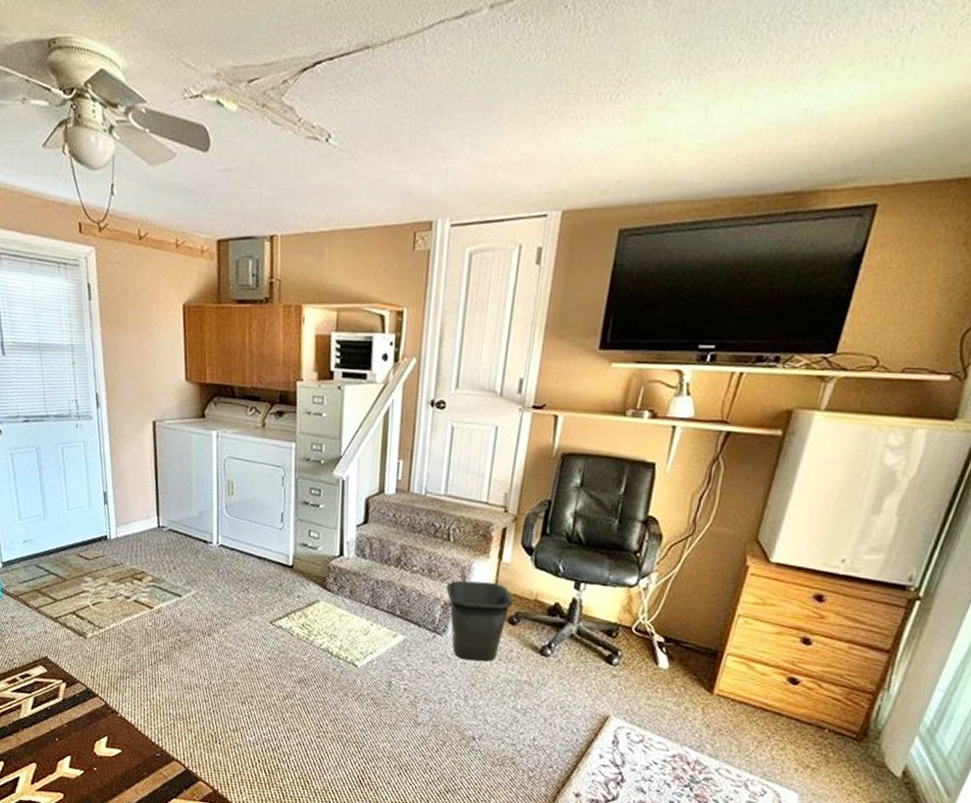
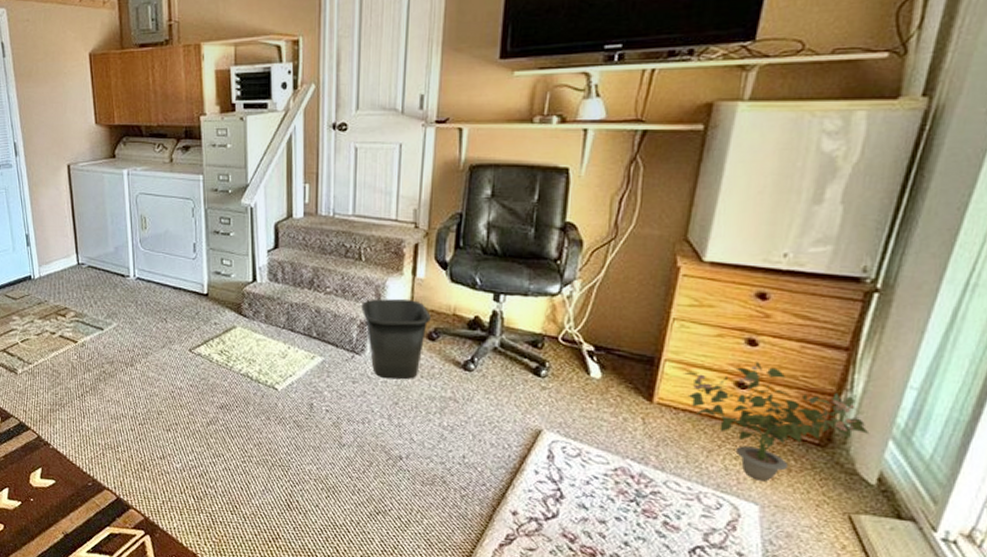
potted plant: none [743,660,900,771] -> present [684,362,870,482]

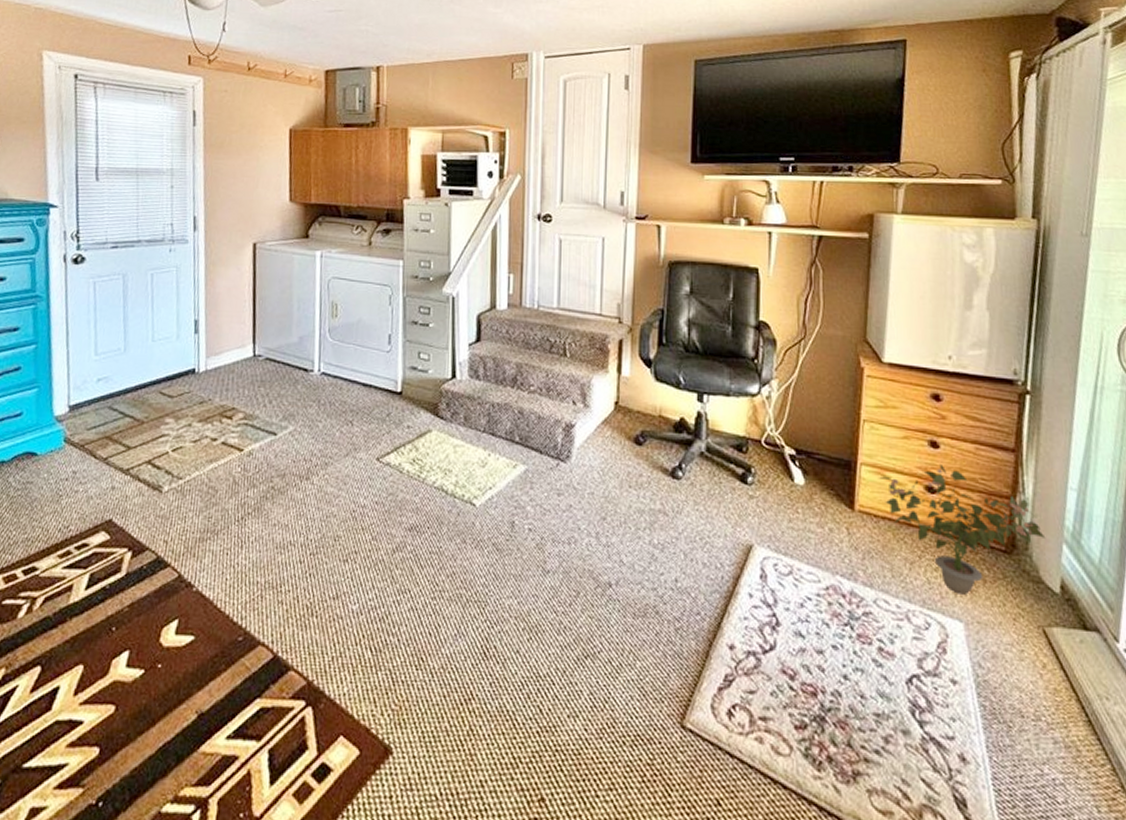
waste bin: present [361,298,431,379] -> none [566,398,637,490]

